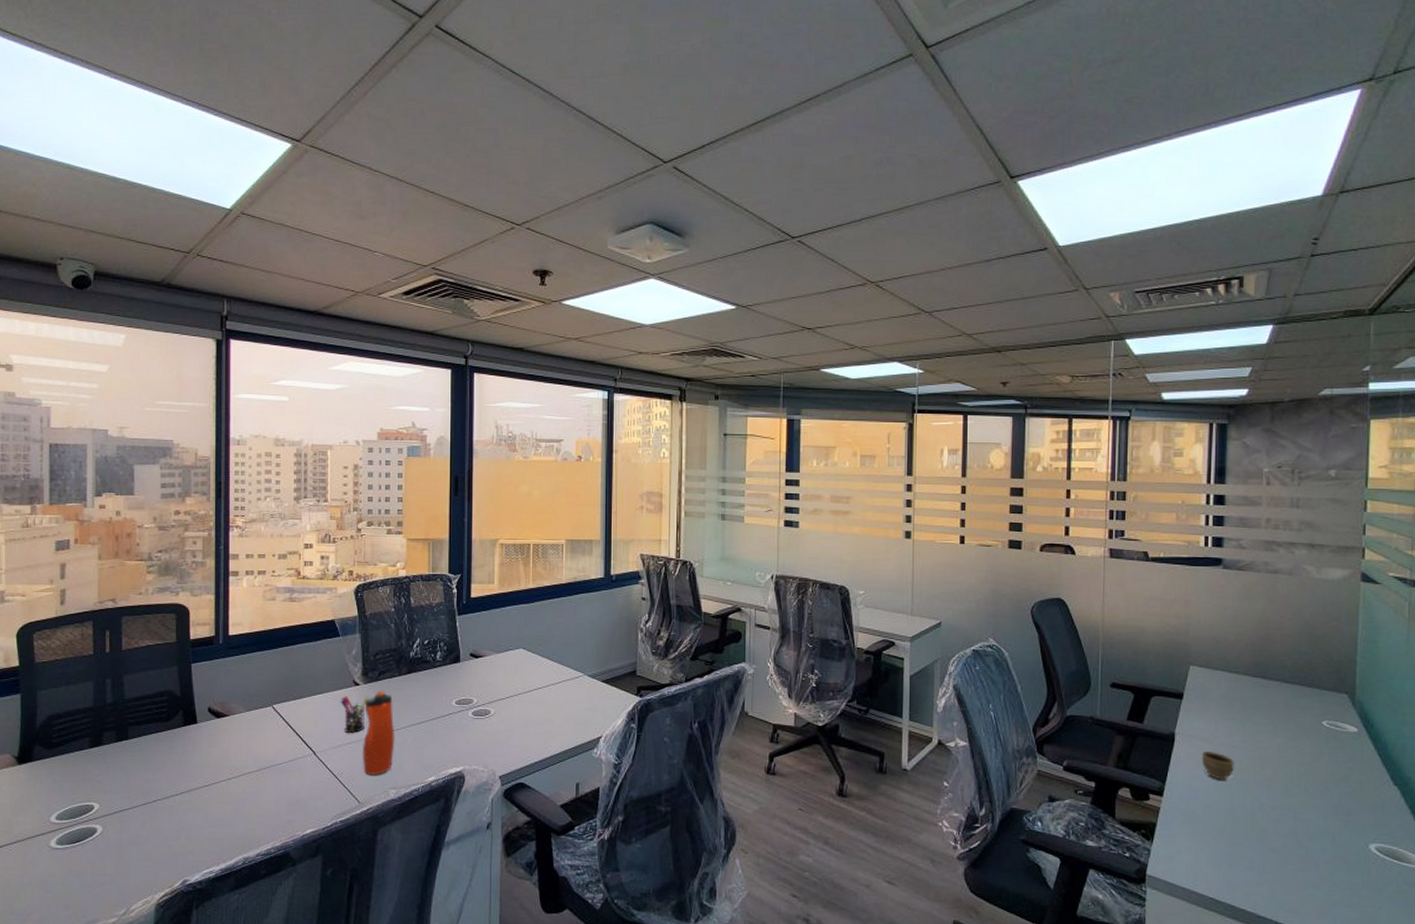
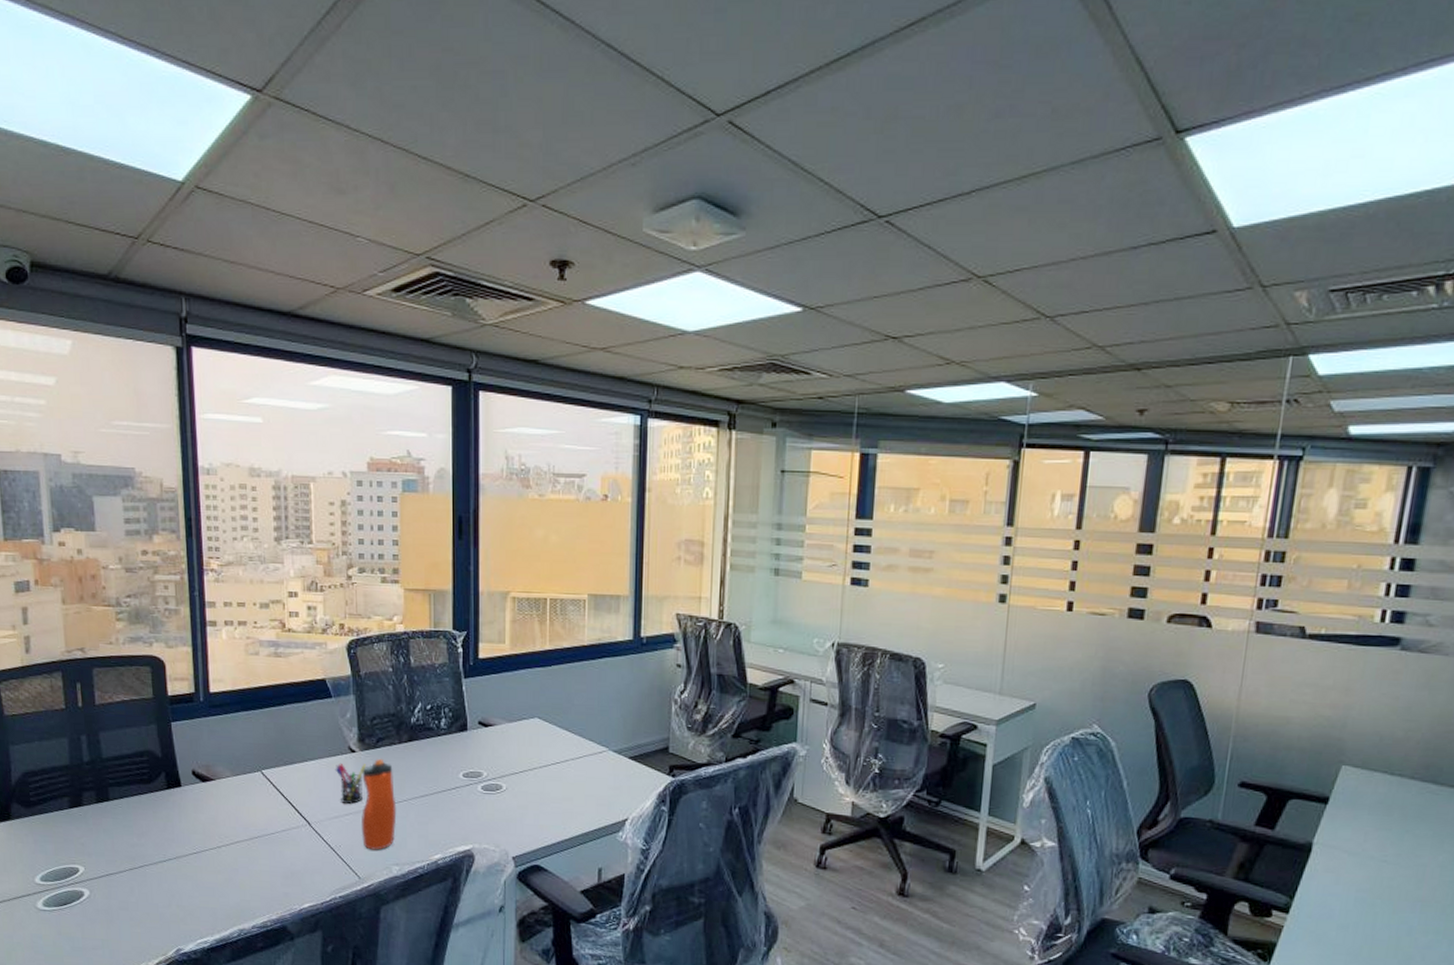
cup: present [1202,750,1234,780] -> none [1342,864,1383,899]

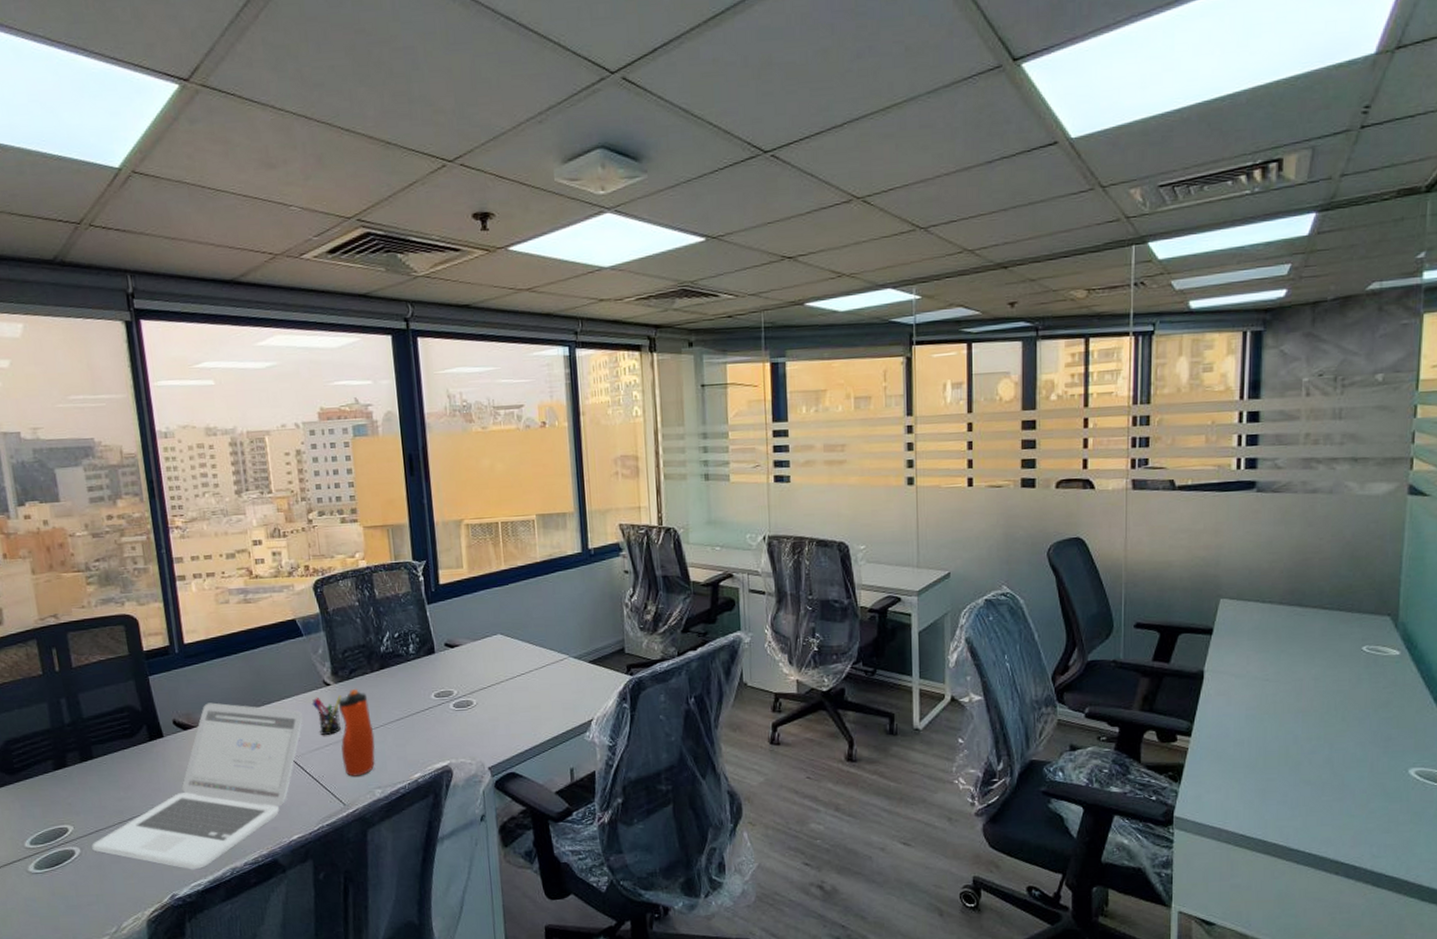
laptop: none [101,756,324,927] -> present [92,702,303,870]

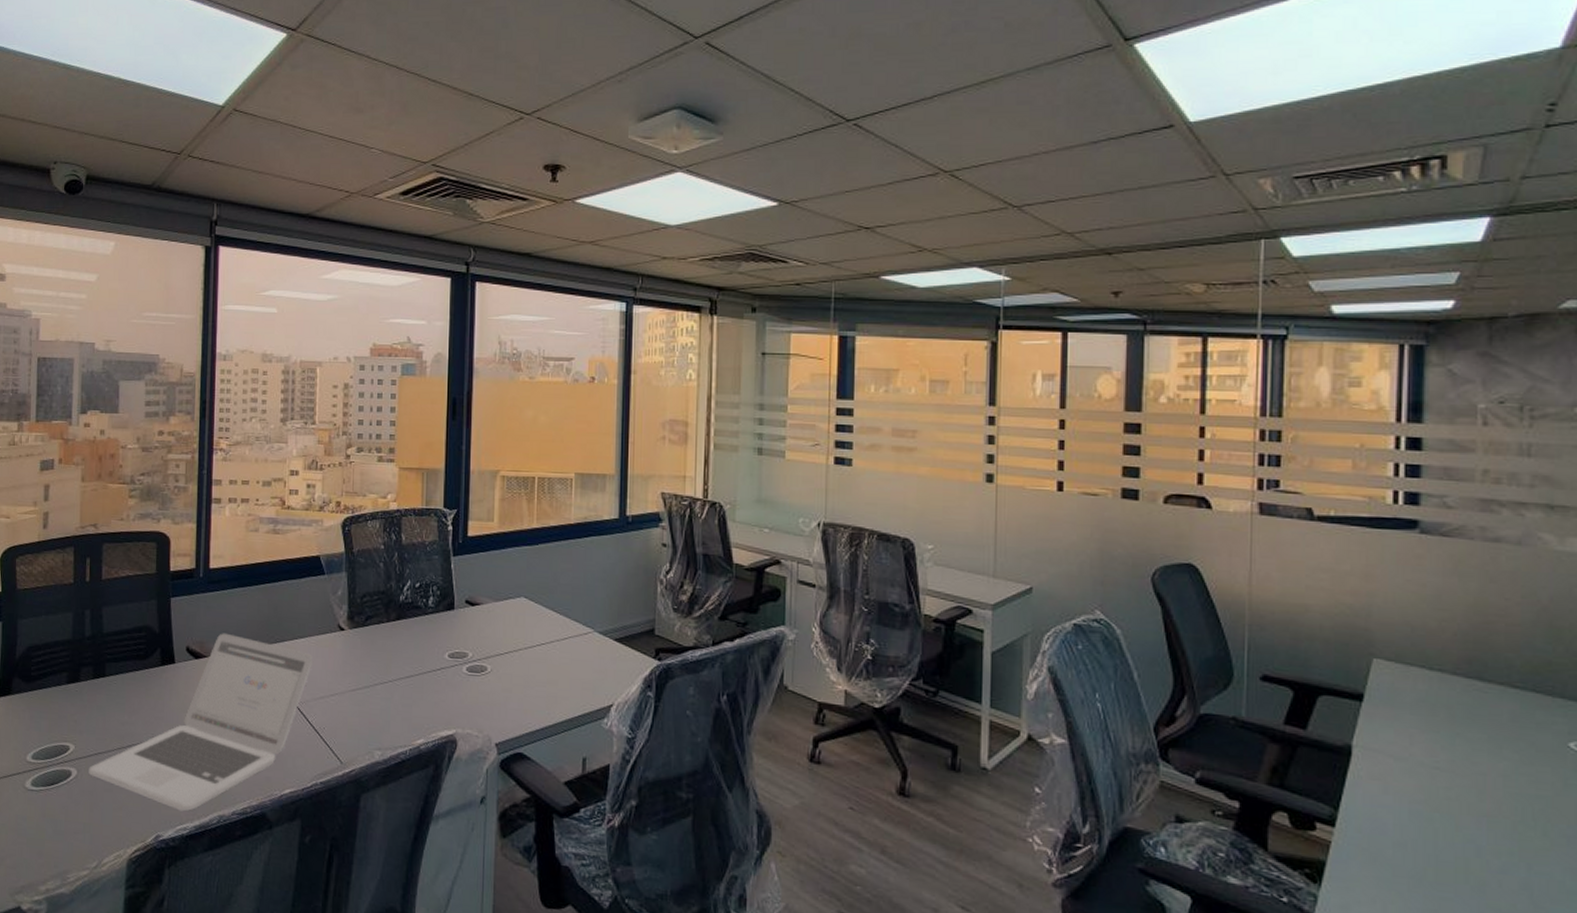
pen holder: present [311,695,341,736] -> none [323,641,354,684]
water bottle: present [337,688,376,777] -> none [345,636,382,734]

